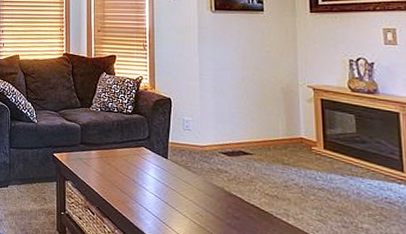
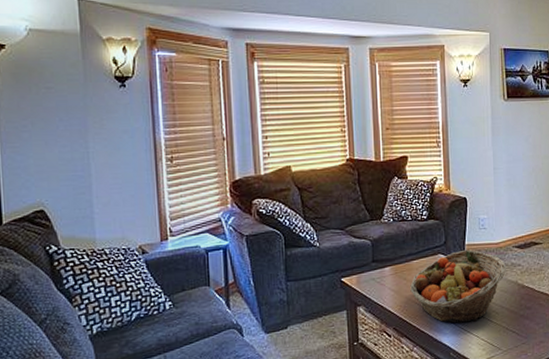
fruit basket: none [114,147,211,219] -> present [410,250,506,323]

